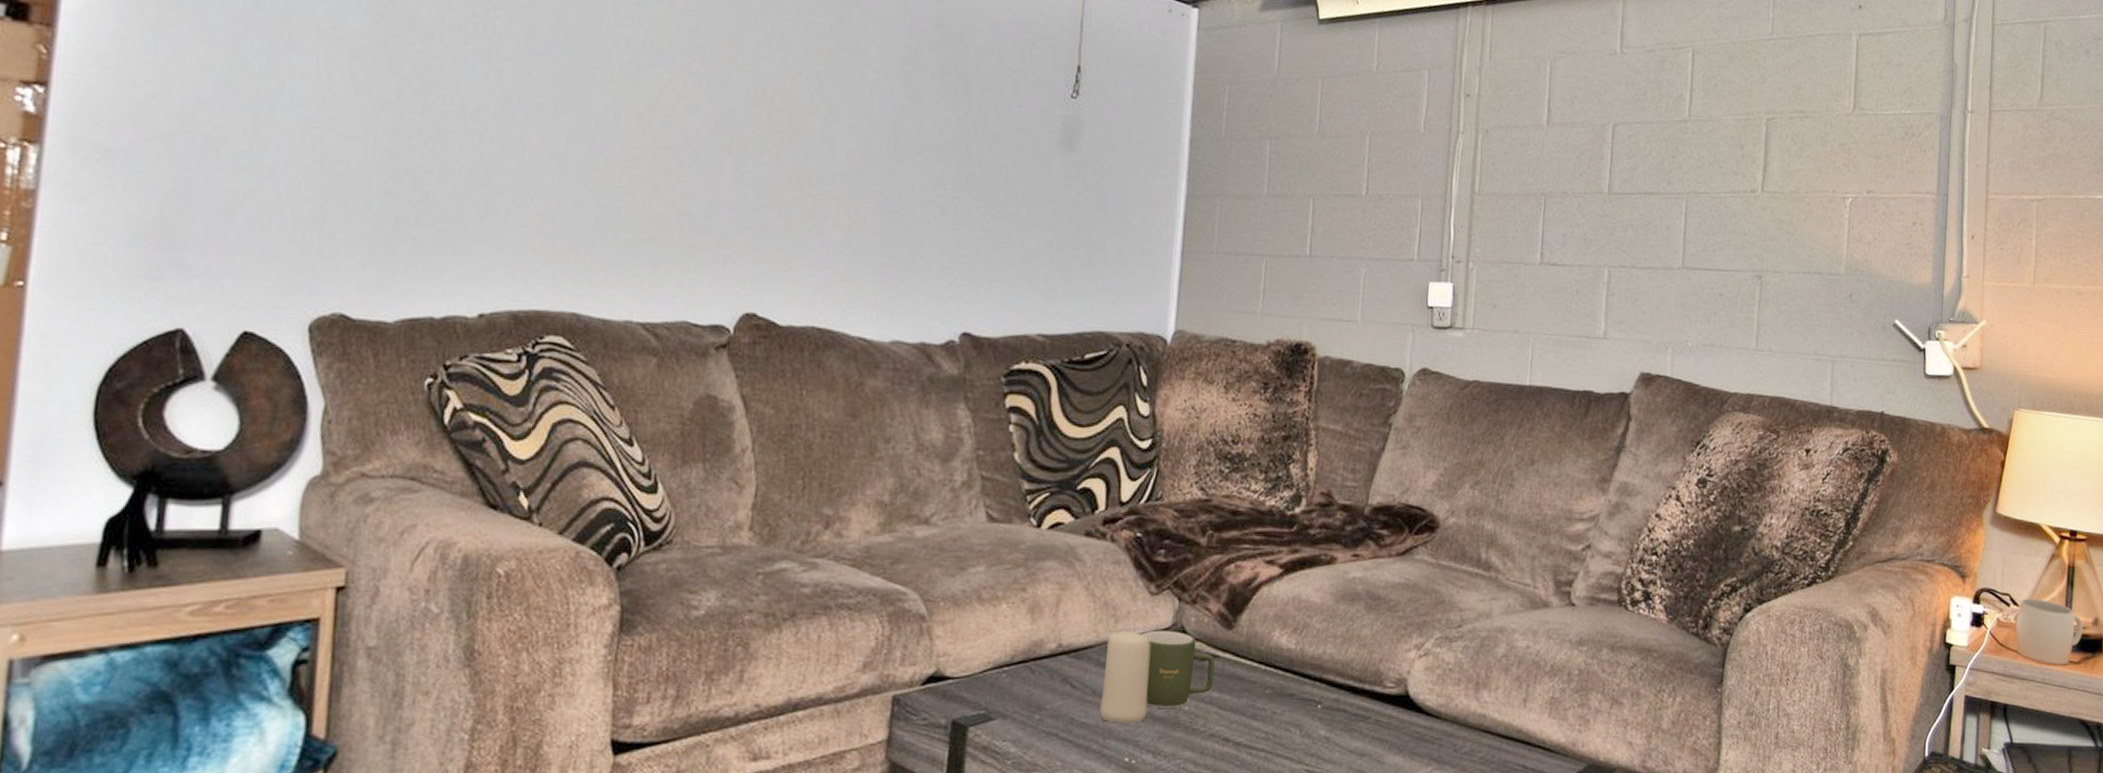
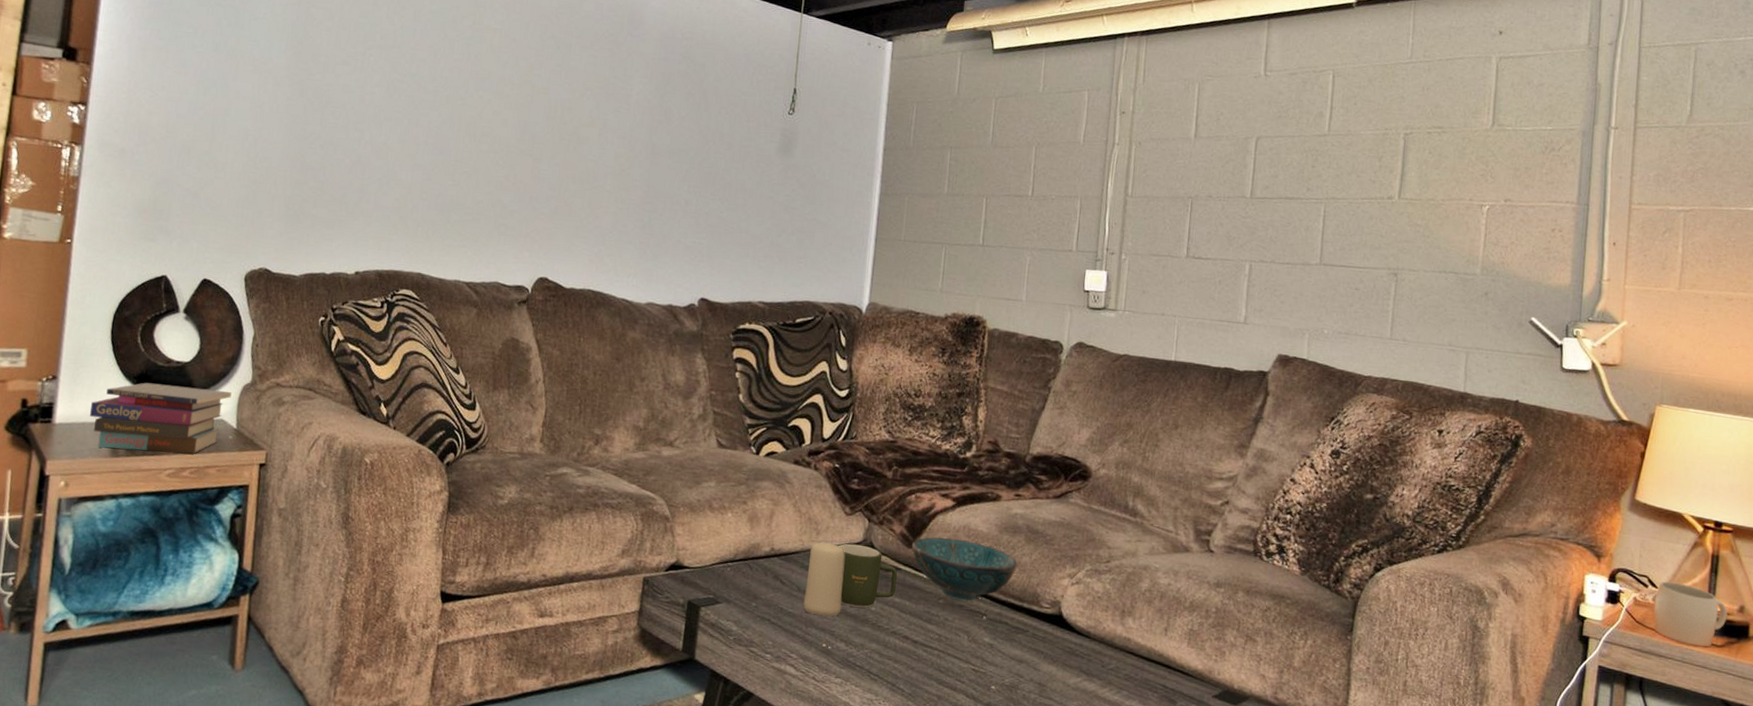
books: none [58,483,290,582] -> present [89,382,232,454]
decorative bowl: none [1231,613,1358,688] -> present [911,537,1018,602]

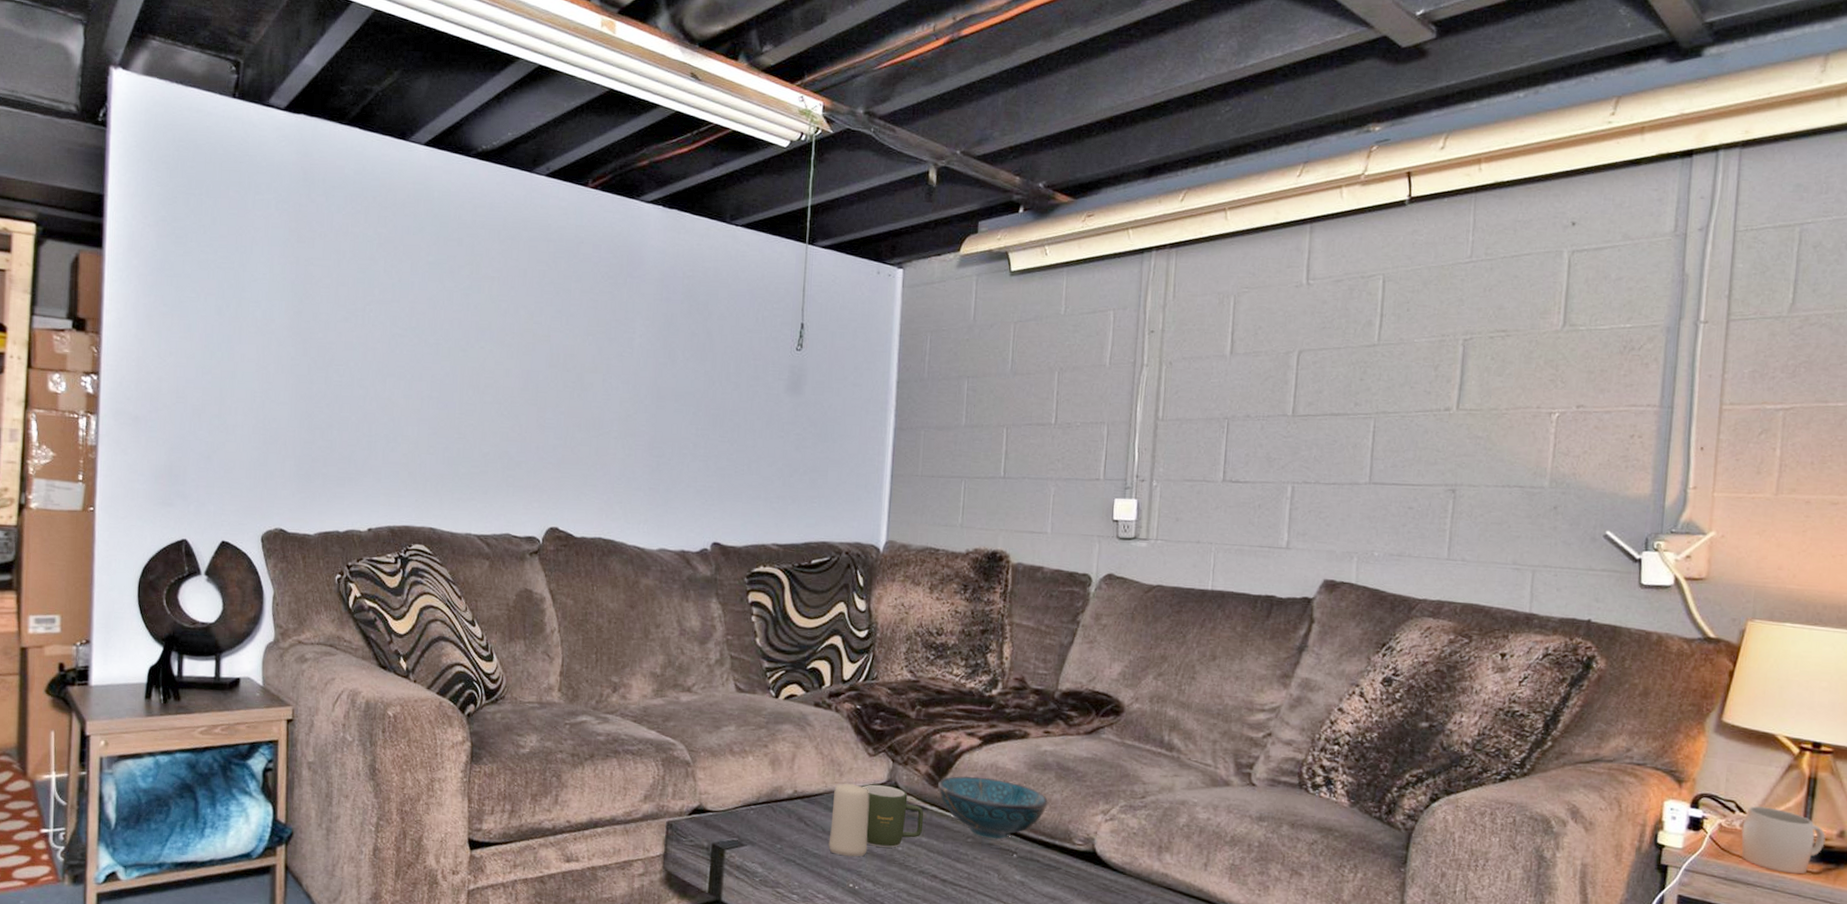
books: present [89,382,232,454] -> none [123,644,256,712]

